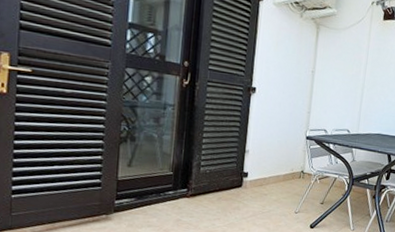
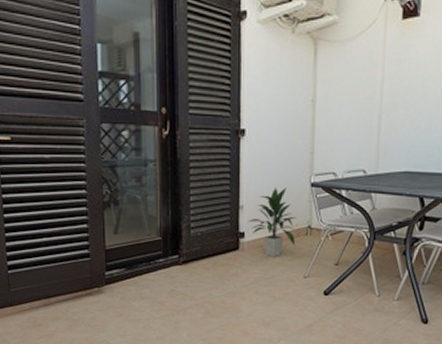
indoor plant: none [251,137,293,195] -> present [248,187,297,256]

